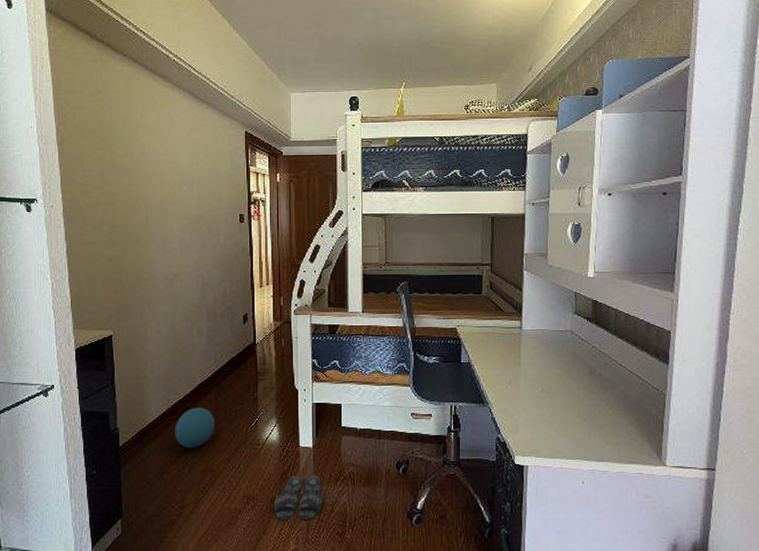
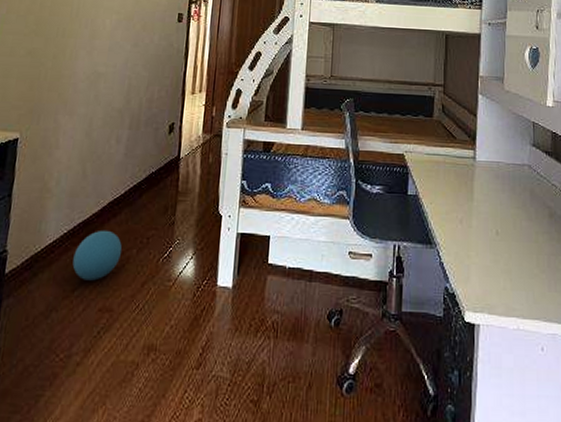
slippers: present [273,476,324,521] -> none [178,322,240,383]

